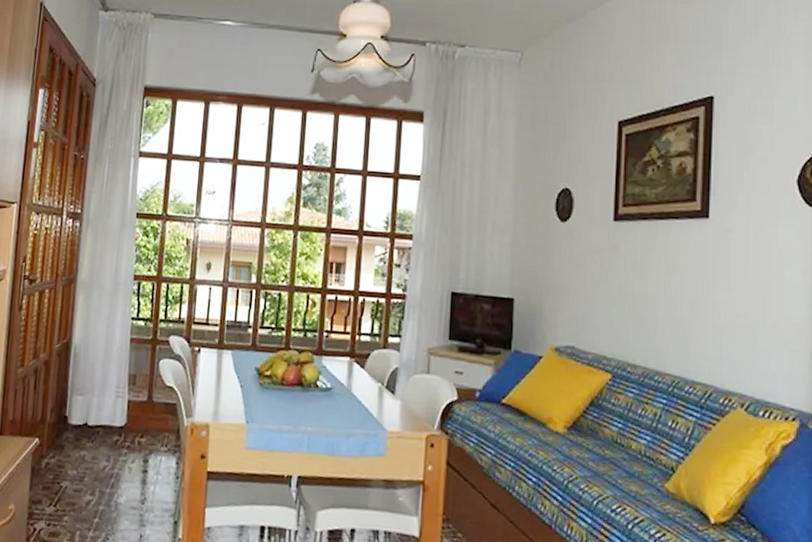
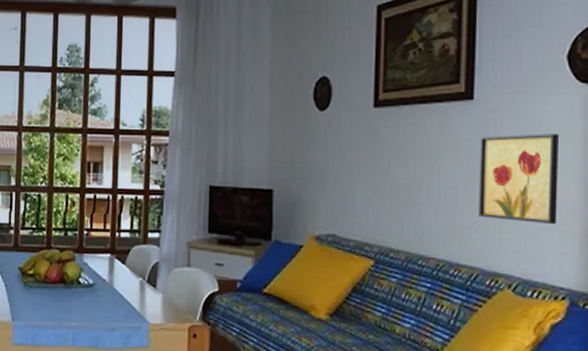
wall art: none [713,254,790,344] -> present [479,133,560,224]

